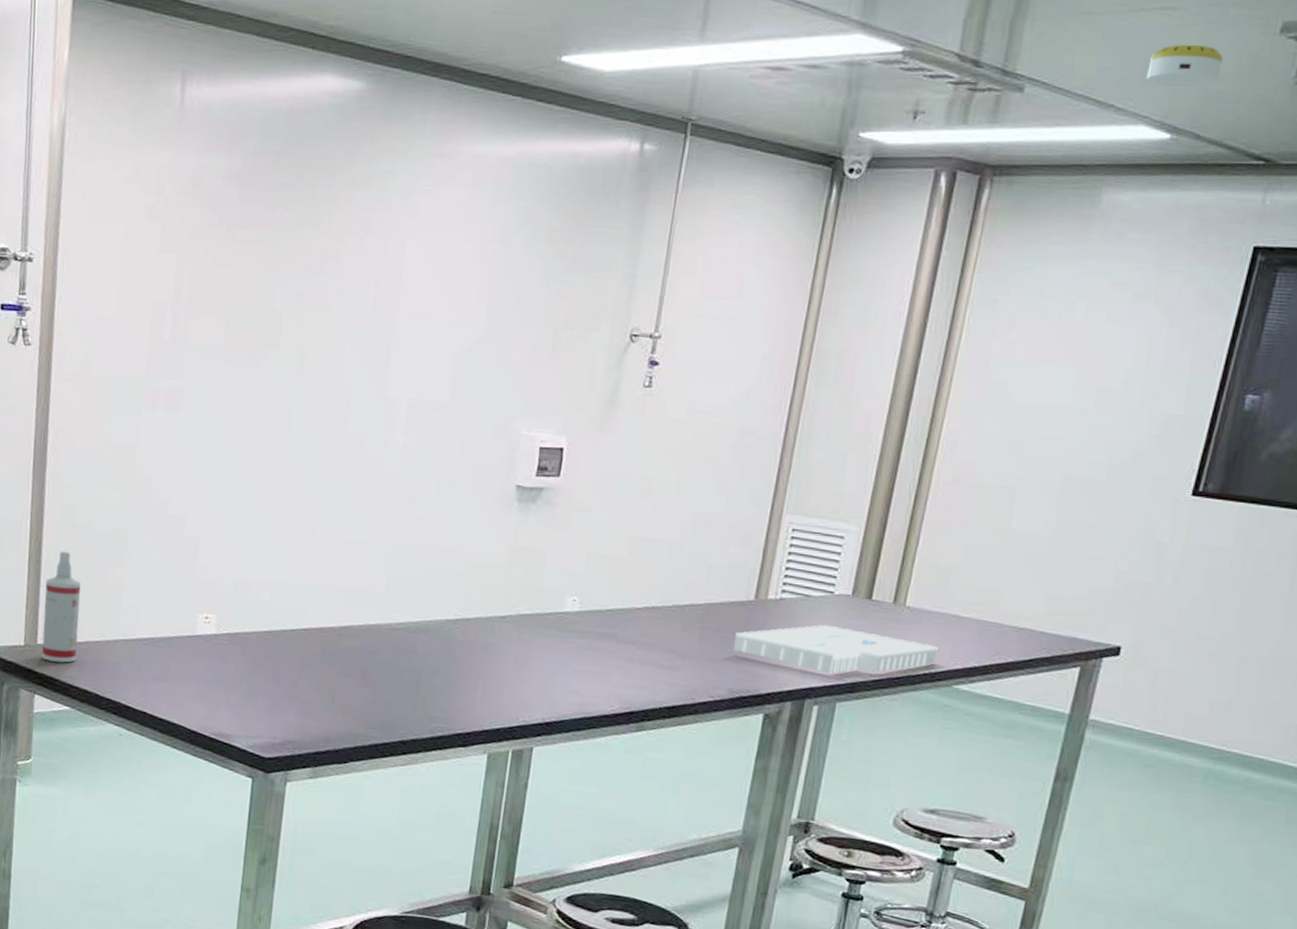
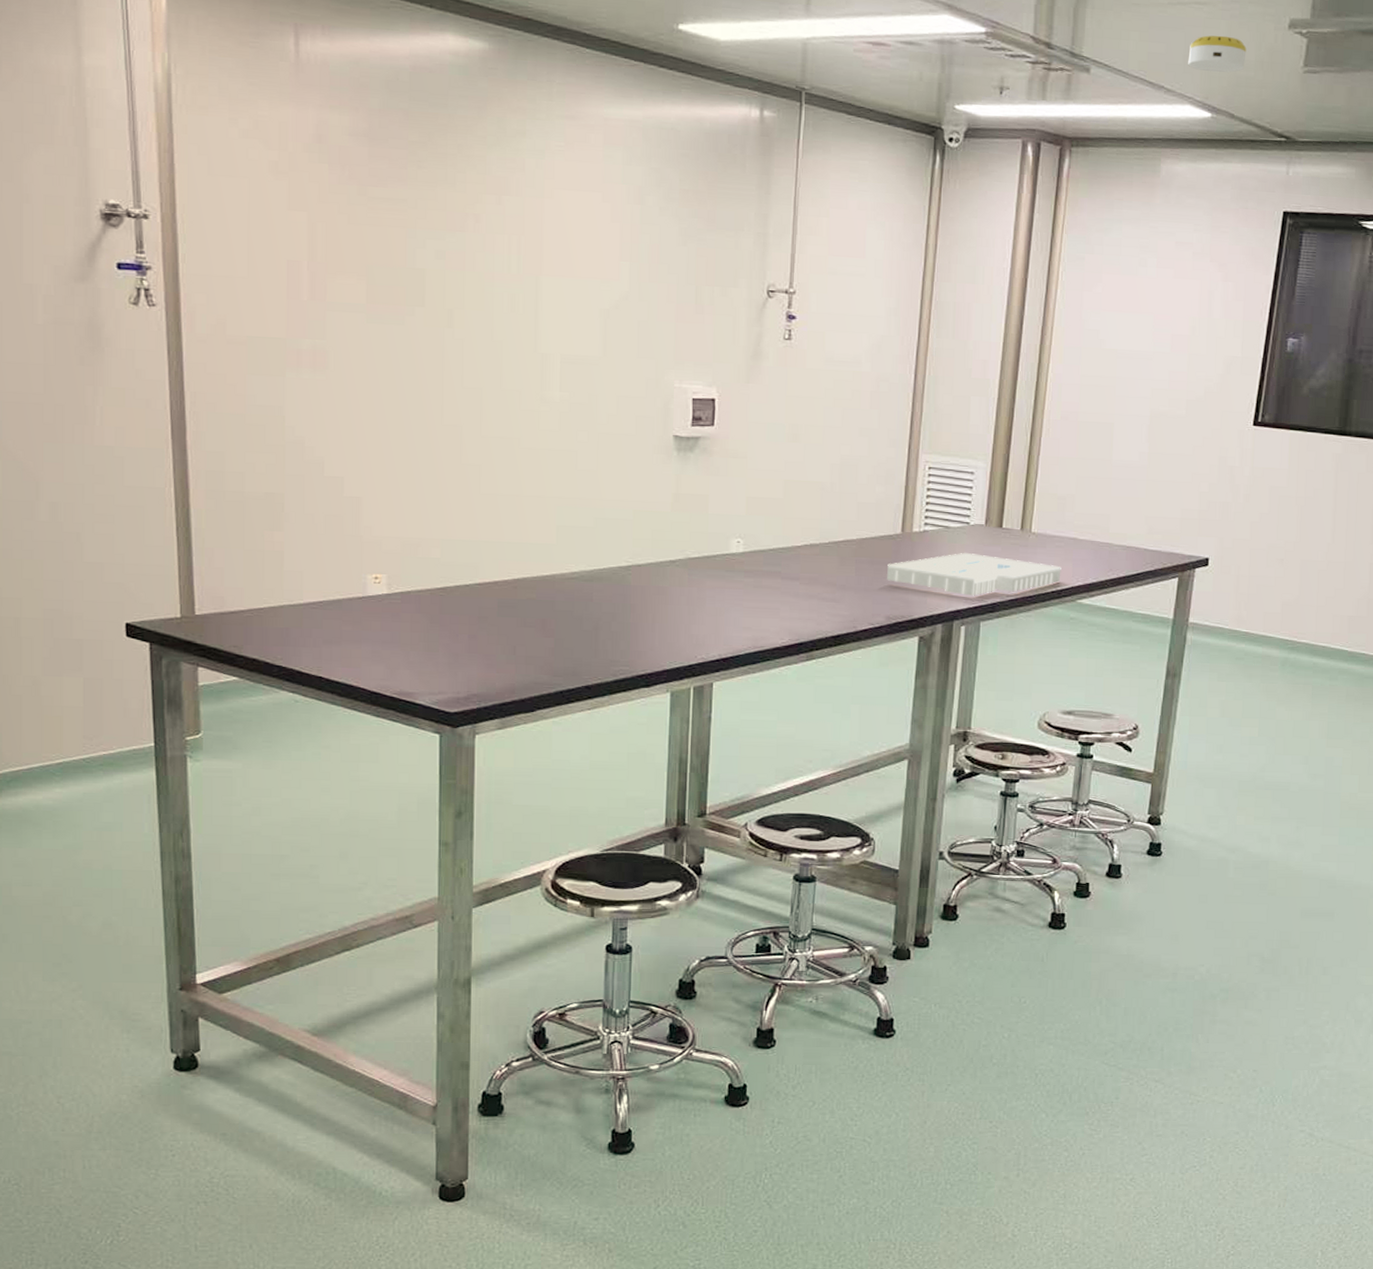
spray bottle: present [42,551,81,663] -> none [198,518,240,632]

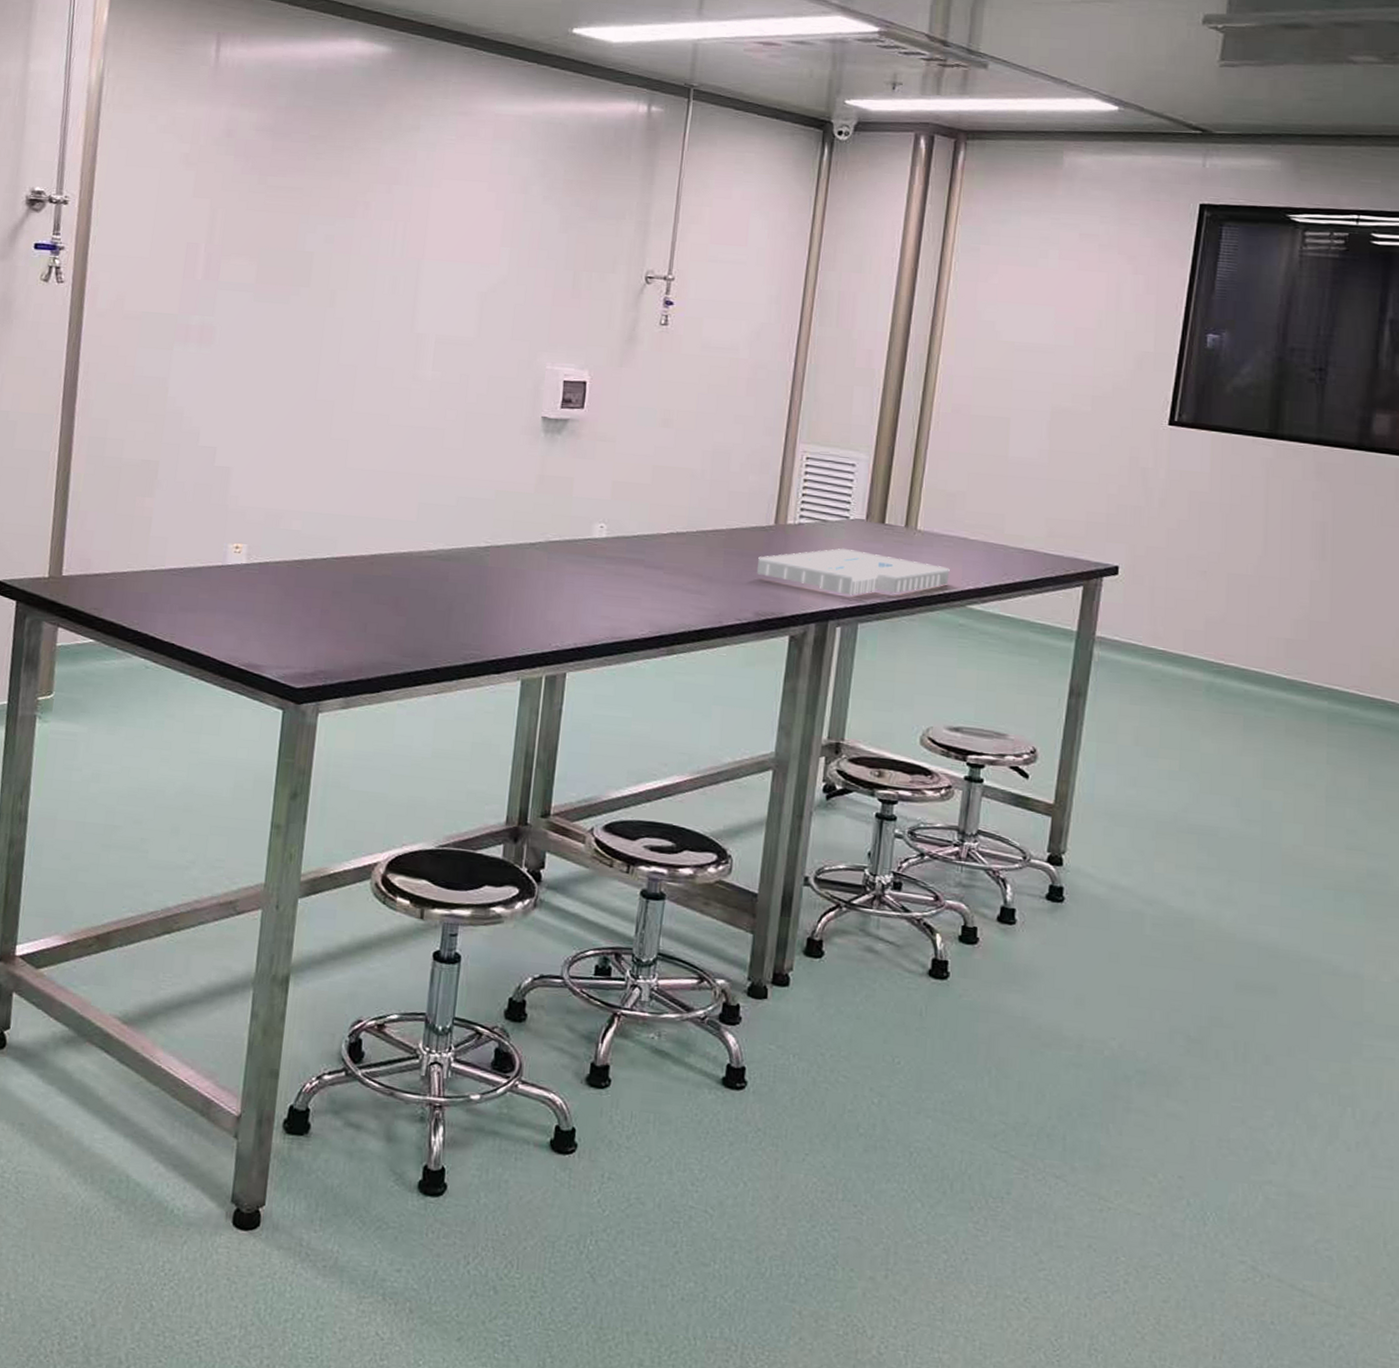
smoke detector: present [1188,35,1247,73] -> none [1093,31,1157,67]

